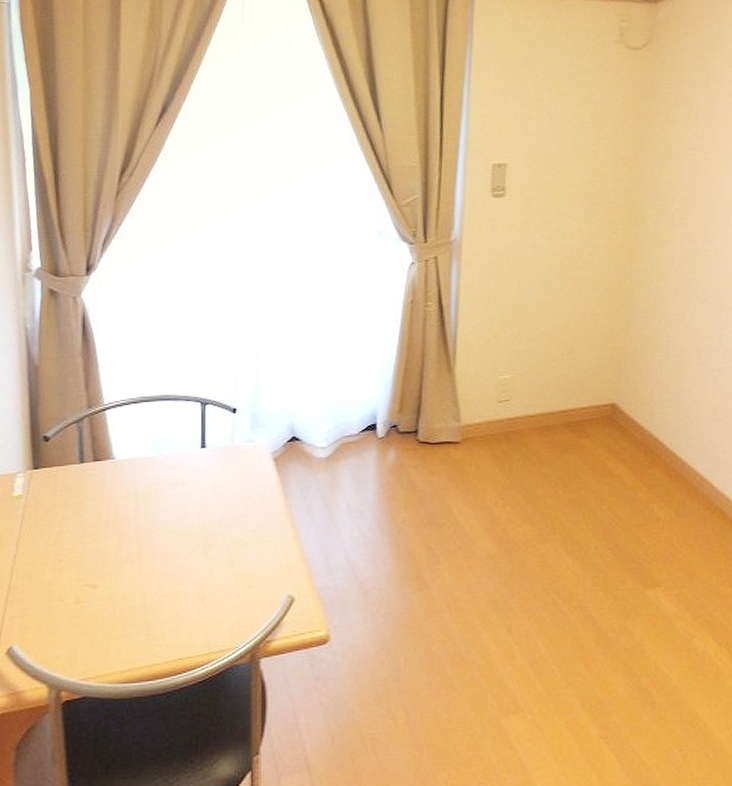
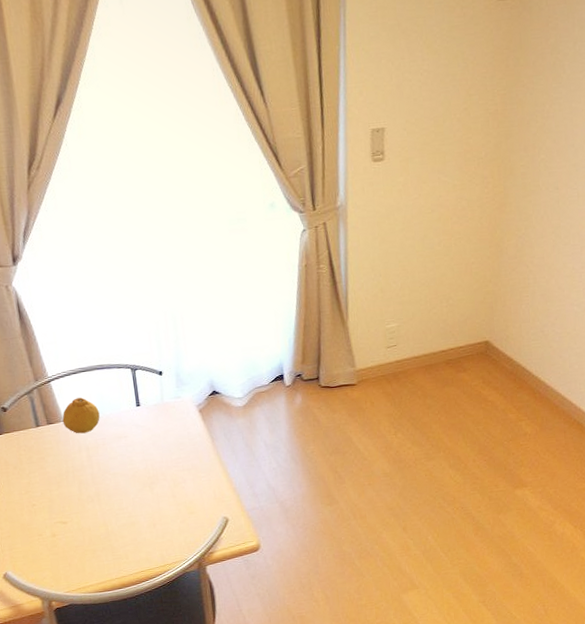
fruit: none [112,432,157,476] -> present [62,397,100,434]

